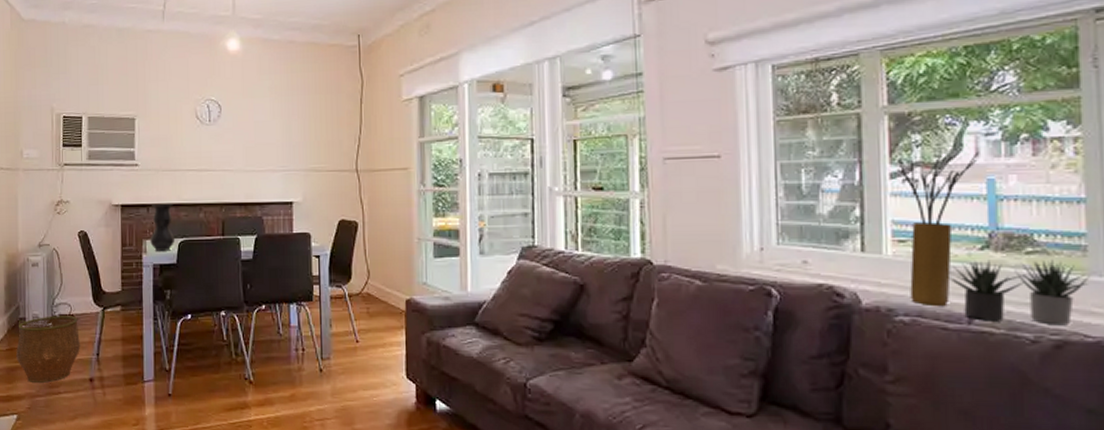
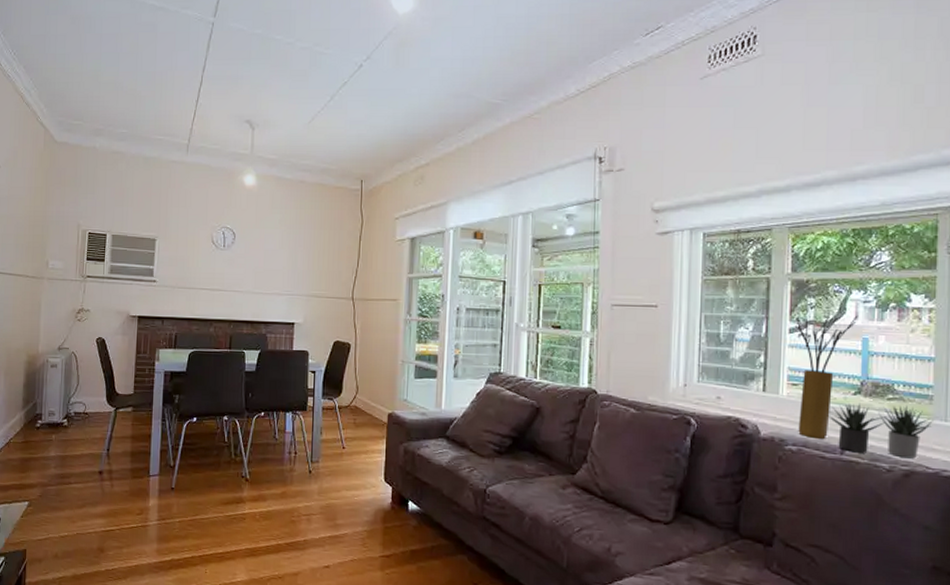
basket: present [16,315,81,383] -> none [31,413,93,474]
vase: present [150,204,176,251] -> none [163,318,186,360]

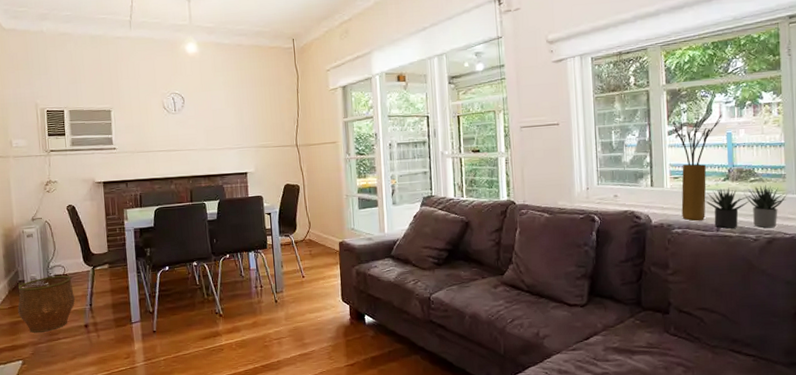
basket: none [31,413,93,474] -> present [17,275,76,333]

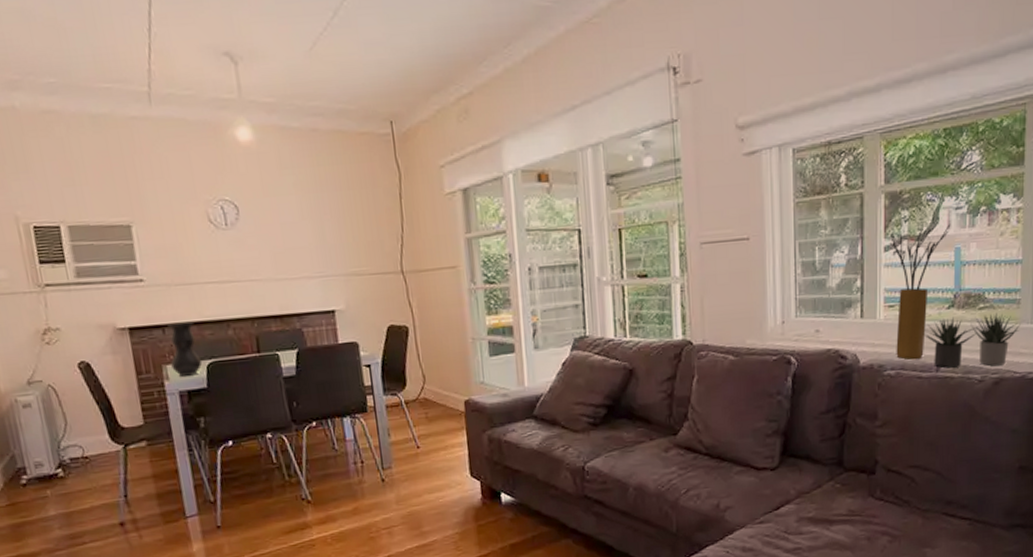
basket: present [17,275,76,333] -> none [17,458,103,537]
vase: none [130,179,152,218] -> present [167,323,203,377]

